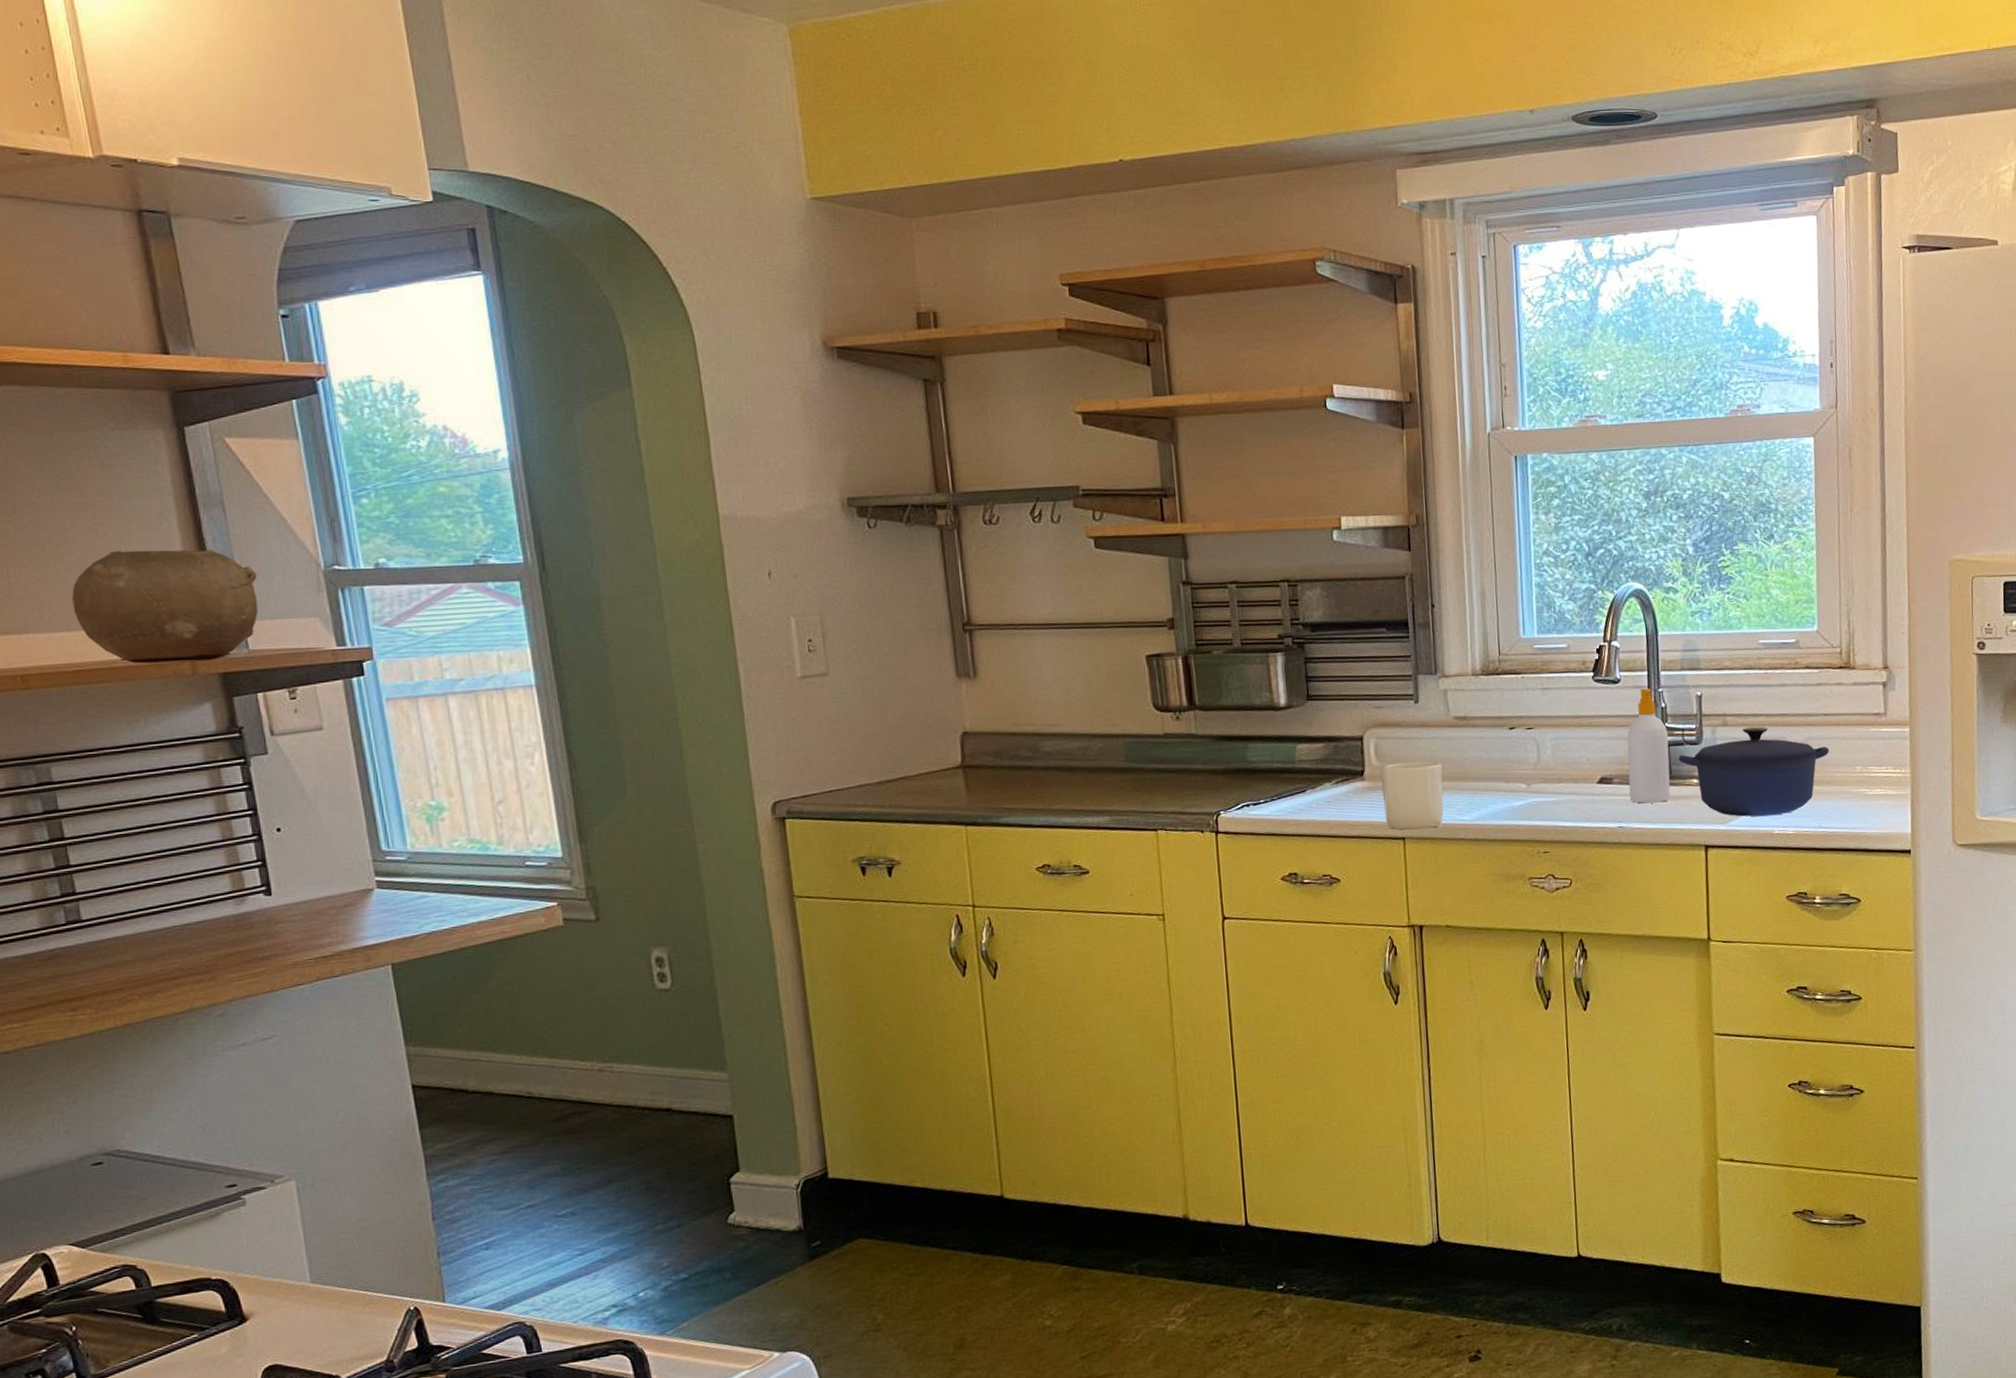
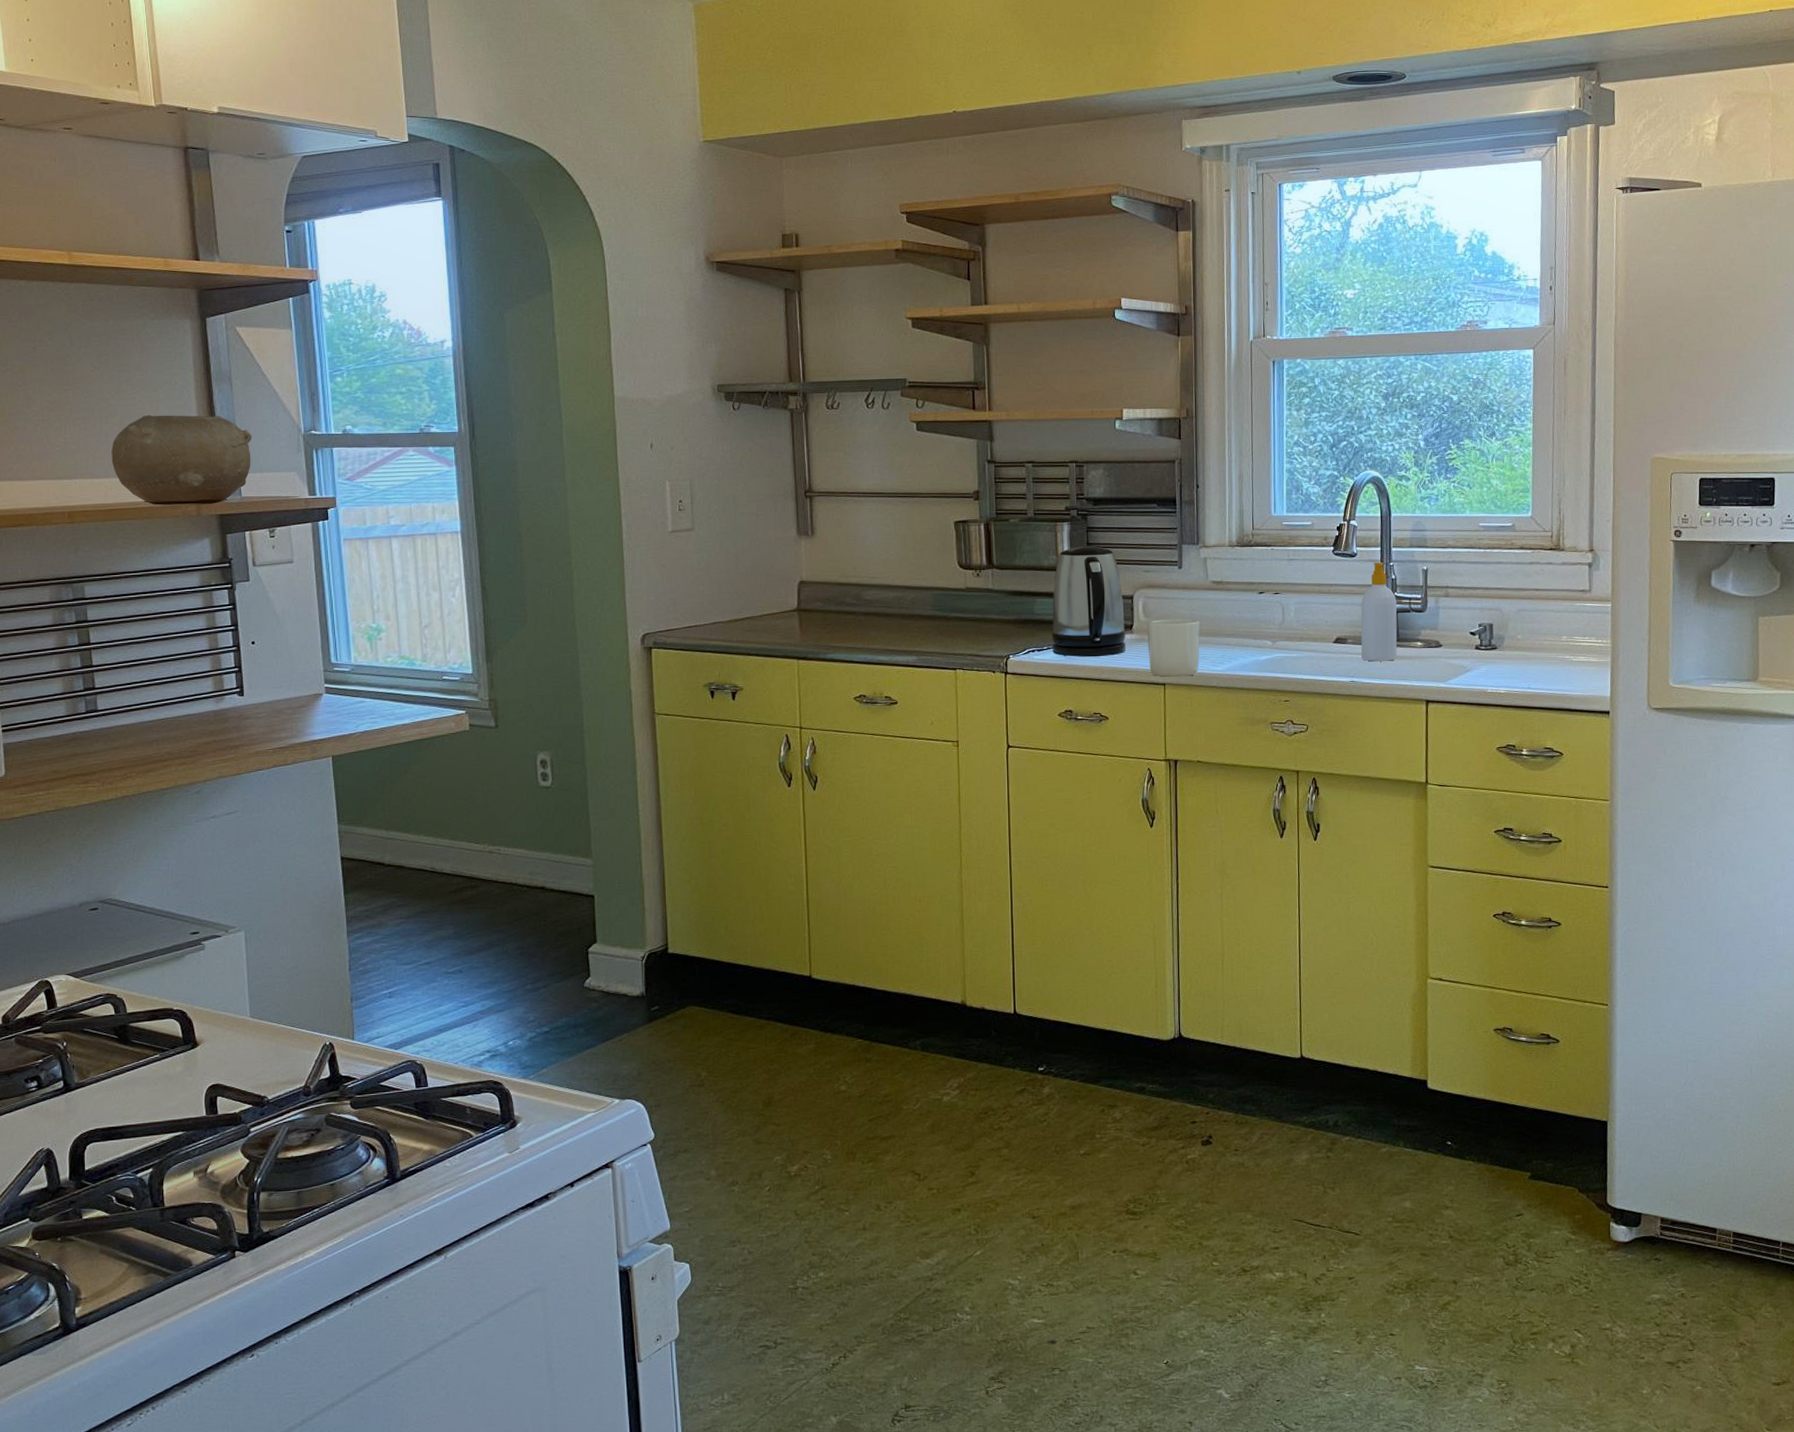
kettle: none [1268,679,1357,811] -> present [1052,545,1126,657]
cooking pot: present [1678,726,1830,817] -> none [1405,598,1539,677]

